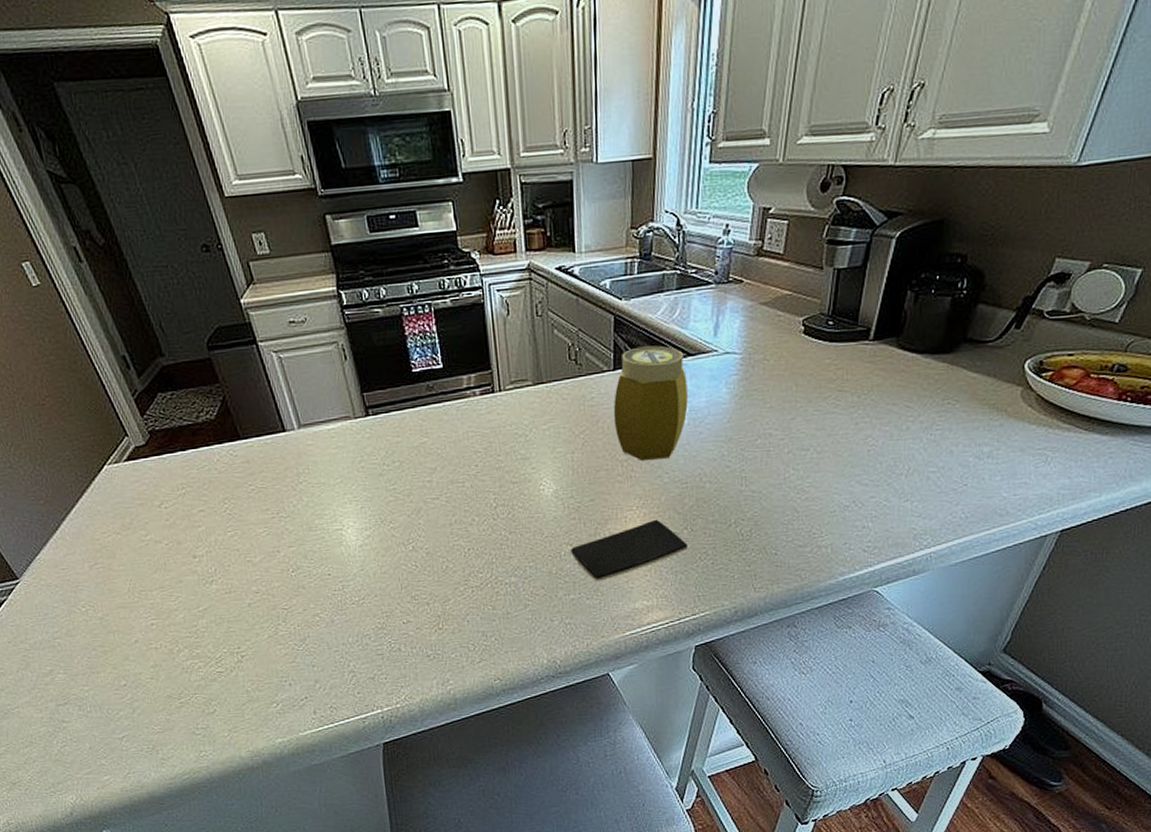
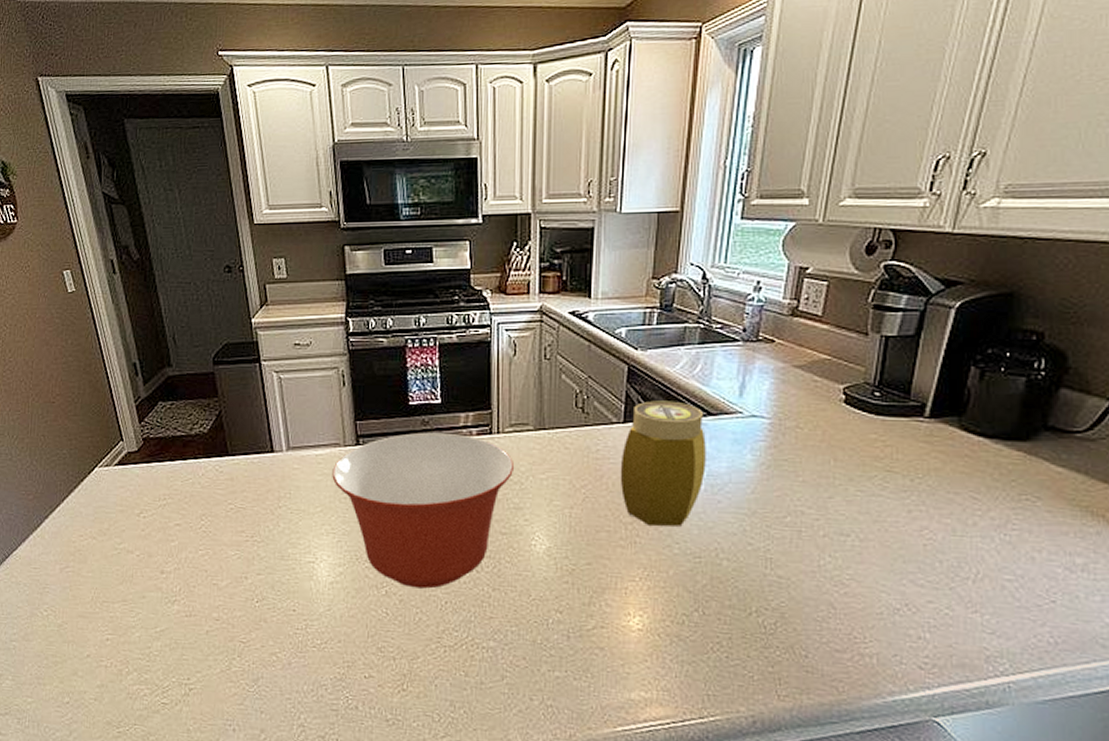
mixing bowl: none [346,396,519,541] -> present [332,432,515,589]
smartphone: present [571,519,688,581] -> none [560,595,698,660]

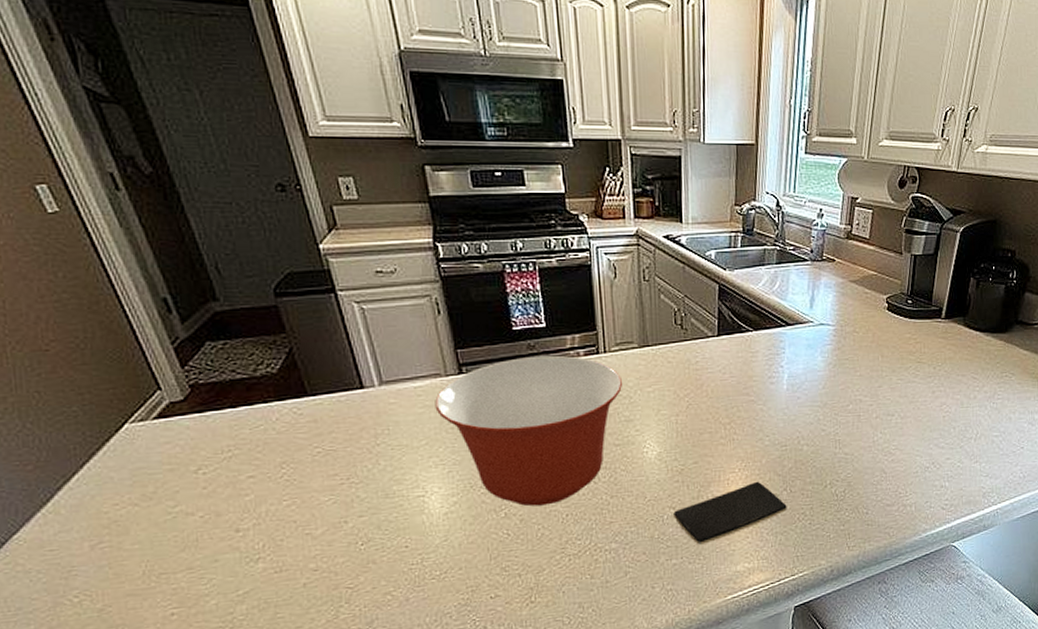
smartphone: none [560,595,698,660] -> present [673,481,787,545]
jar: present [620,400,706,527] -> none [717,314,787,425]

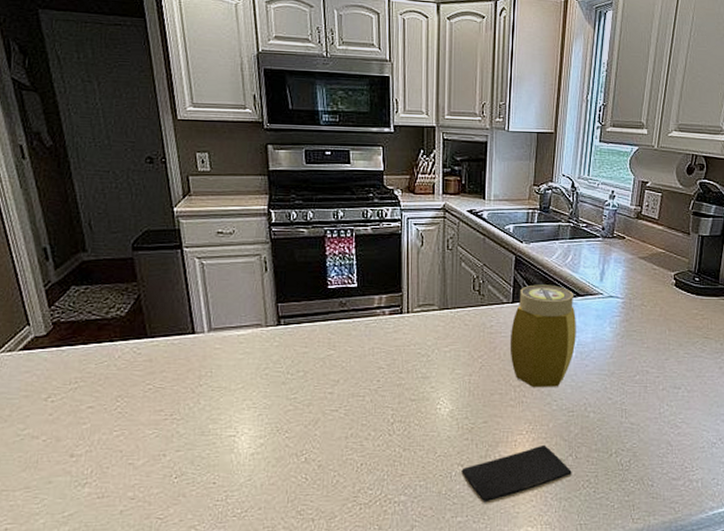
mixing bowl: present [435,355,623,507] -> none [254,313,423,453]
jar: none [717,314,787,425] -> present [509,284,576,388]

